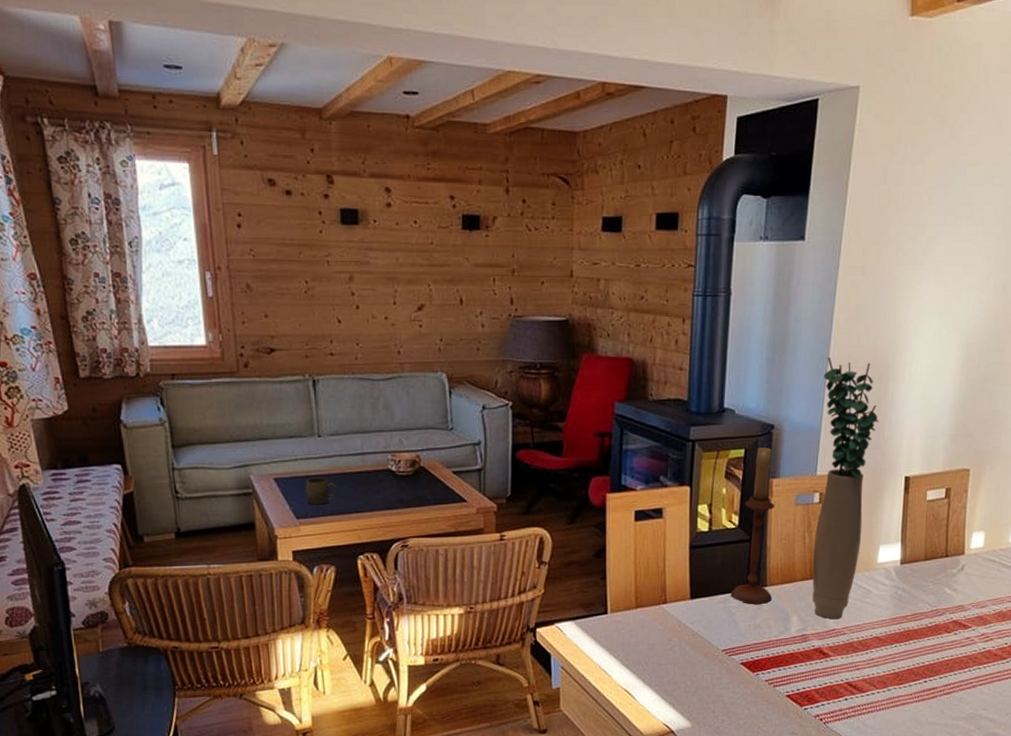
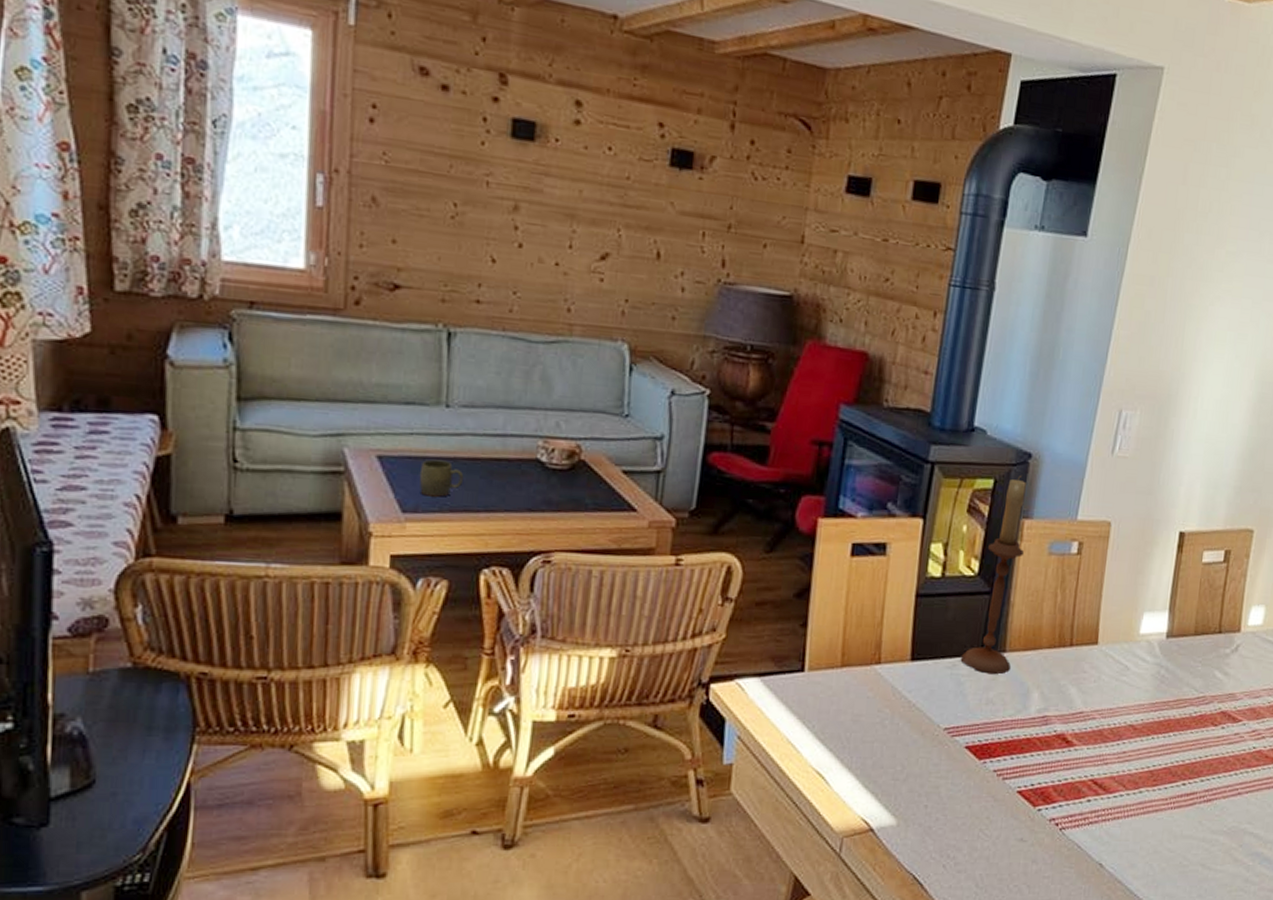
vase: present [812,357,879,619] -> none [1059,378,1155,699]

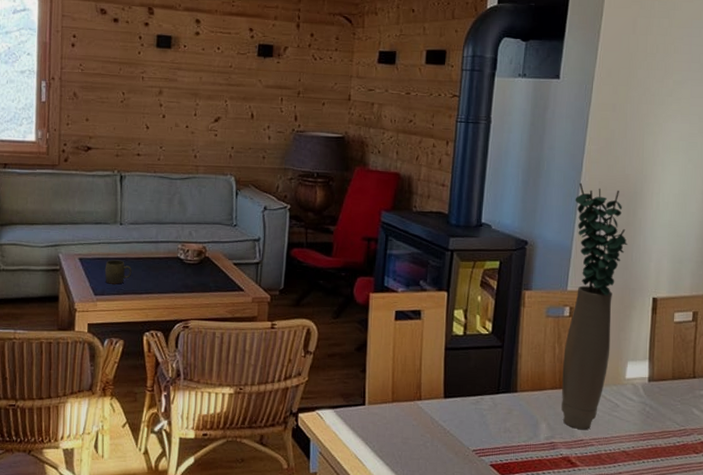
candlestick: present [960,476,1026,674] -> none [482,258,527,409]
vase: none [1059,378,1155,699] -> present [561,182,627,429]

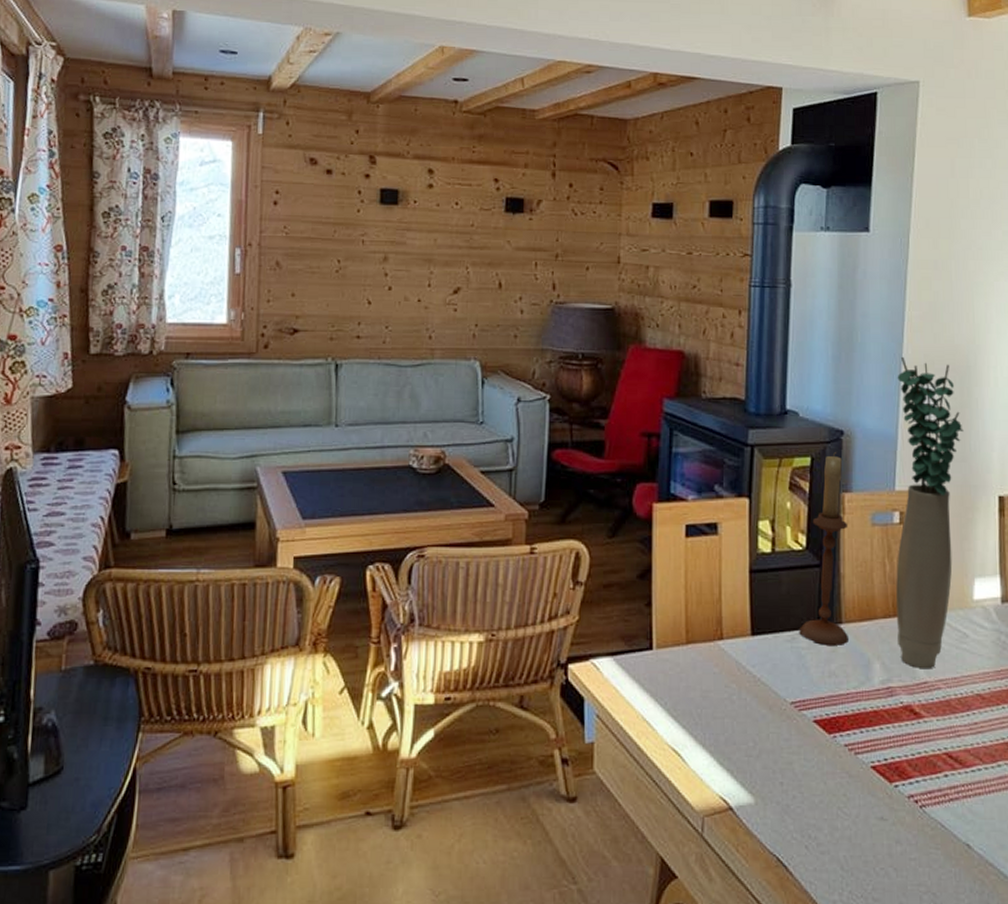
mug: present [104,259,132,284] -> none [315,472,351,504]
candlestick: none [482,258,527,409] -> present [799,452,848,645]

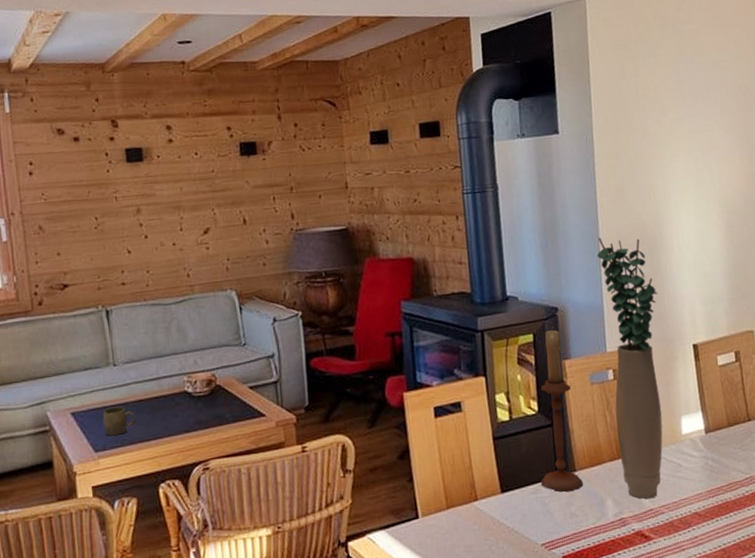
mug: none [315,472,351,504] -> present [102,406,135,436]

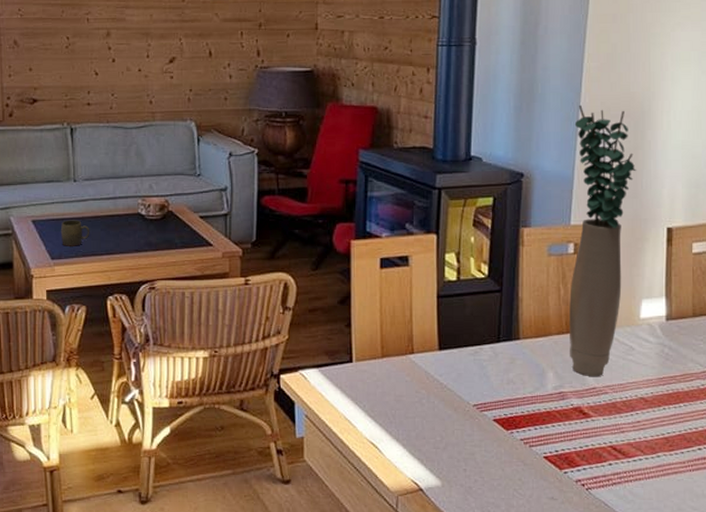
candlestick: present [540,327,583,492] -> none [481,193,527,358]

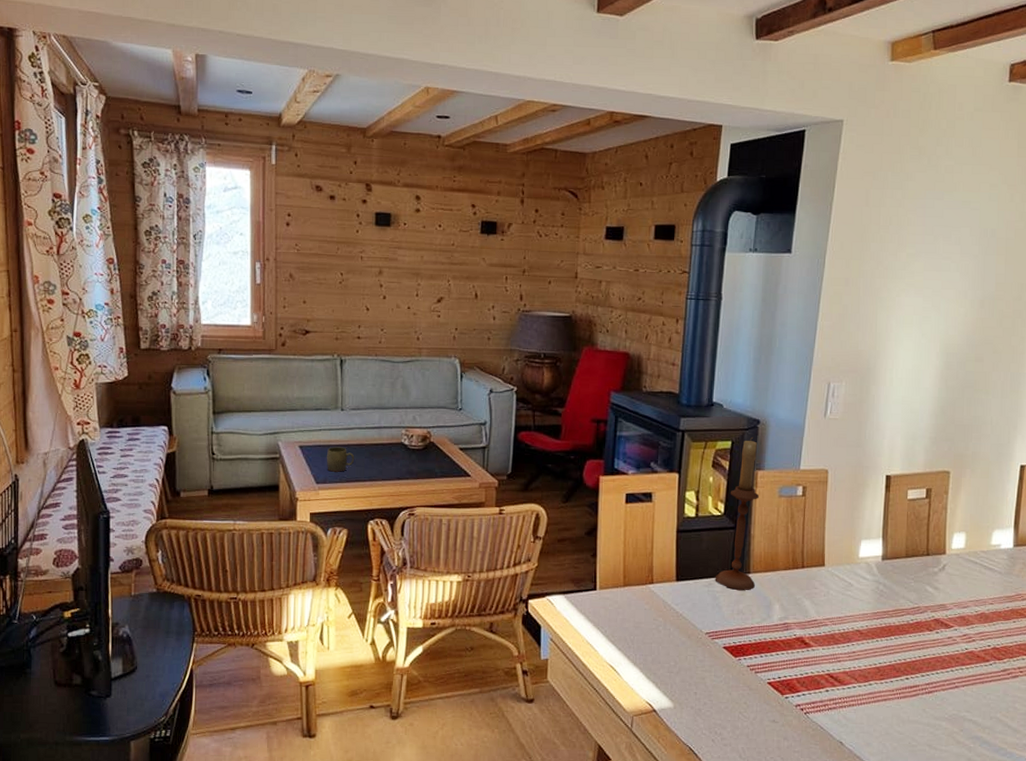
candlestick: none [481,193,527,358] -> present [715,438,760,590]
vase: present [568,104,636,376] -> none [794,359,861,609]

